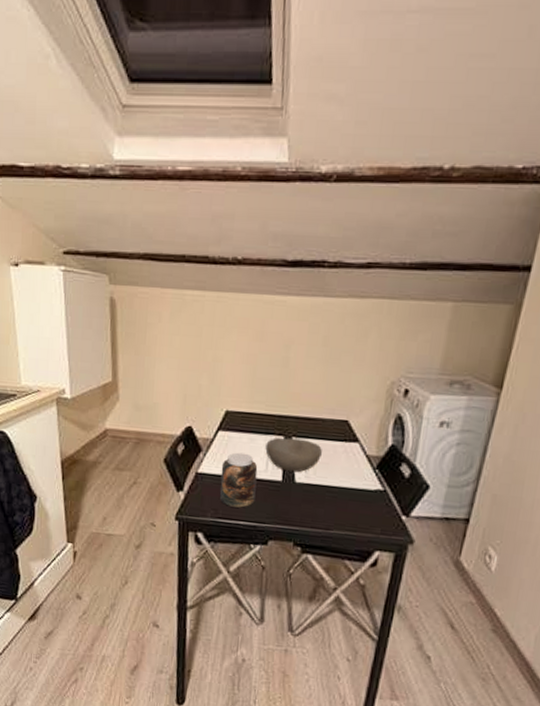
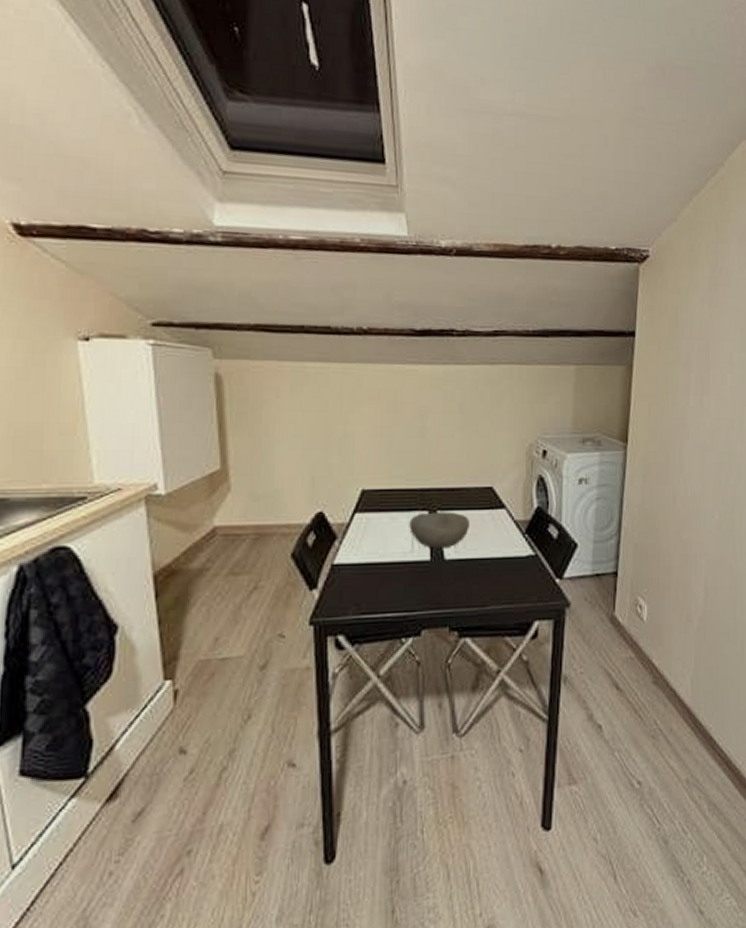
jar: present [220,452,258,508] -> none [361,535,403,598]

